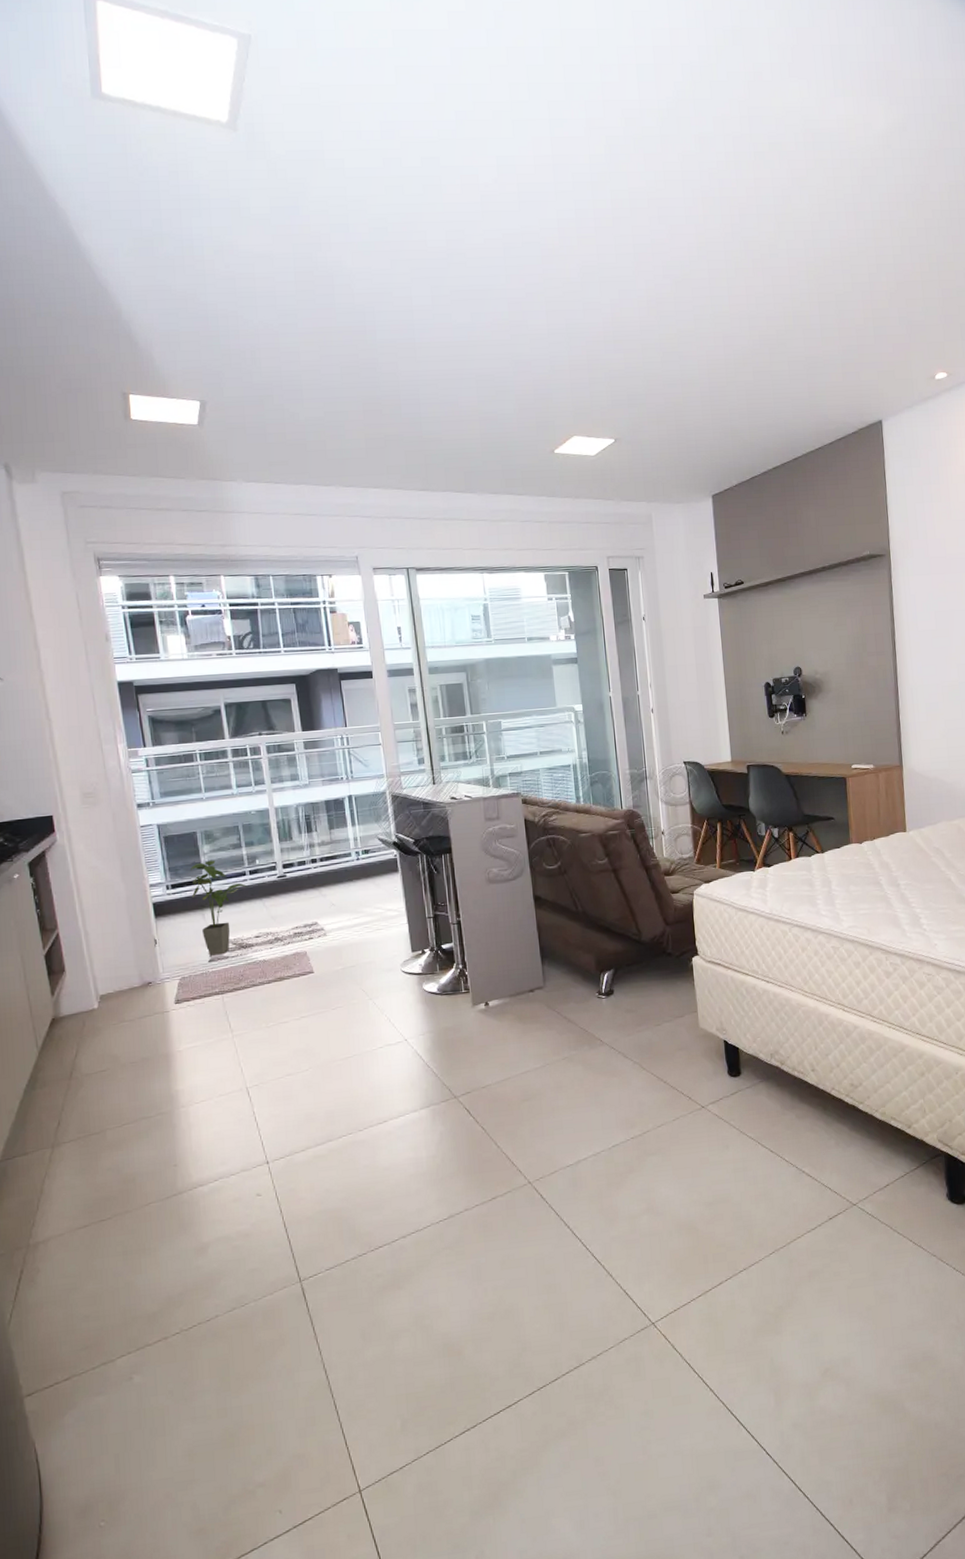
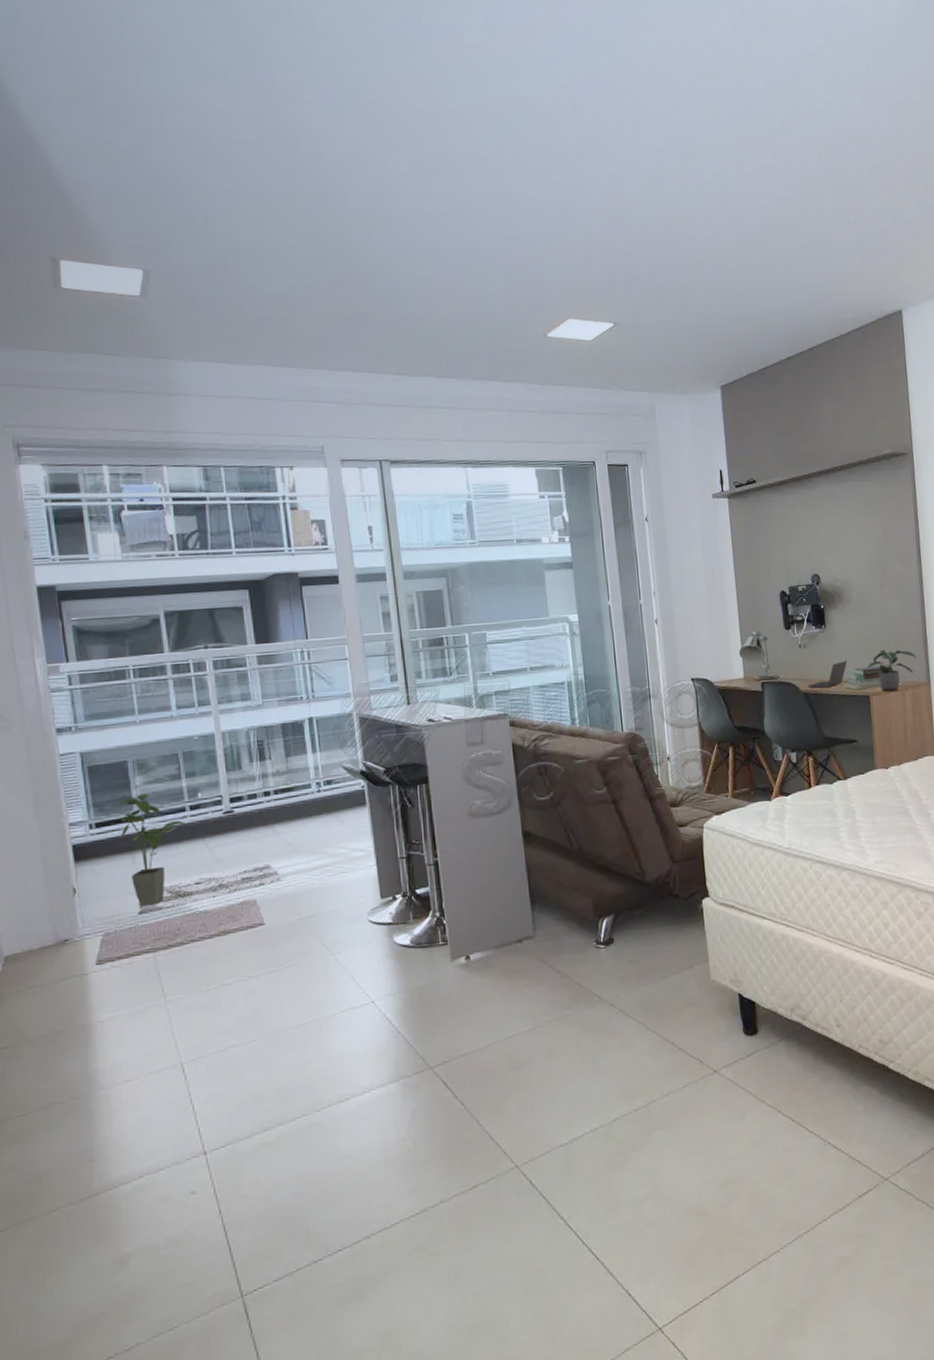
desk lamp: none [726,718,764,764] -> present [738,630,779,681]
laptop computer: none [789,746,826,771] -> present [808,661,848,688]
books: none [822,750,868,772] -> present [843,665,893,690]
potted plant: none [843,735,891,774] -> present [866,649,917,691]

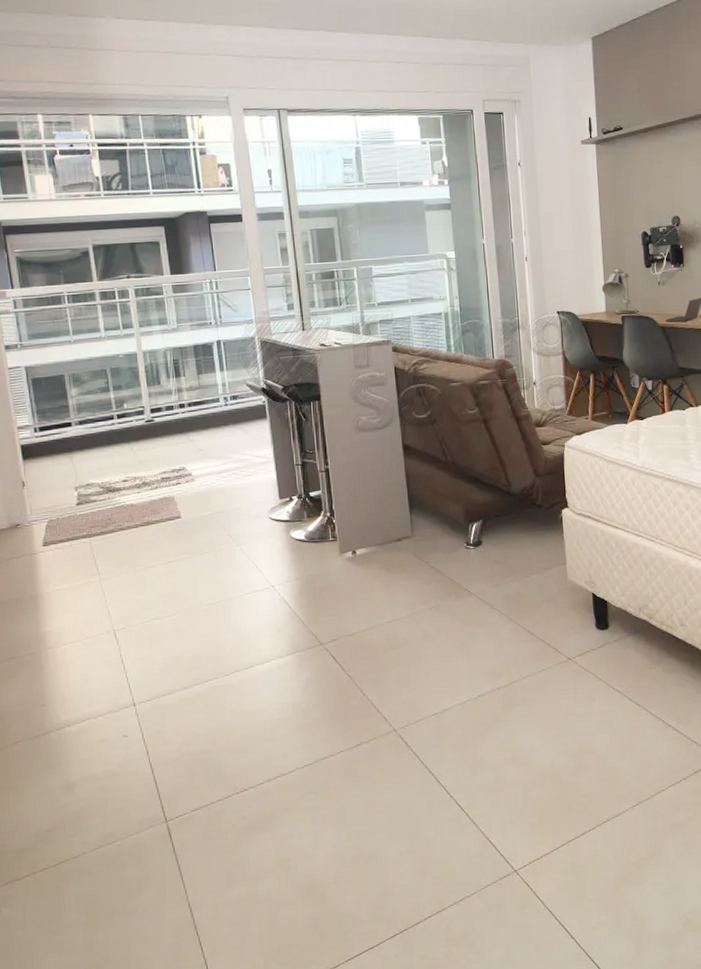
house plant: present [119,793,188,907] -> none [58,403,116,499]

